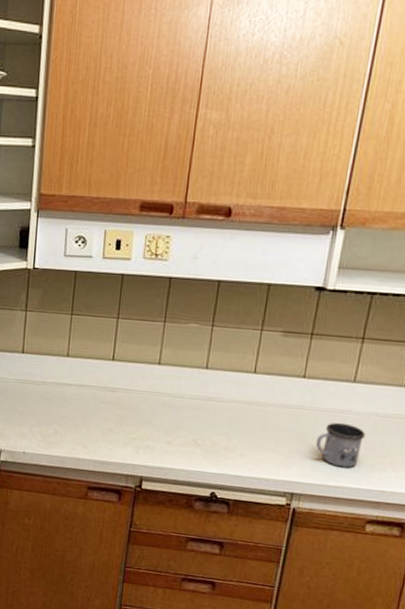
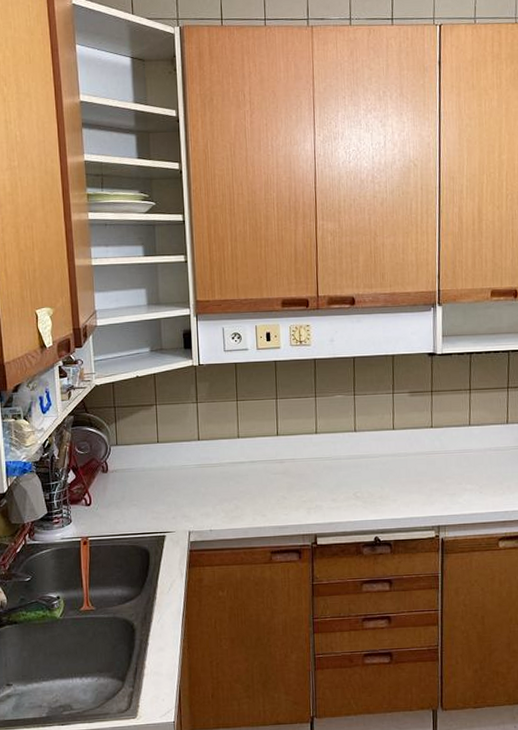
mug: present [315,422,366,468] -> none [449,460,485,498]

